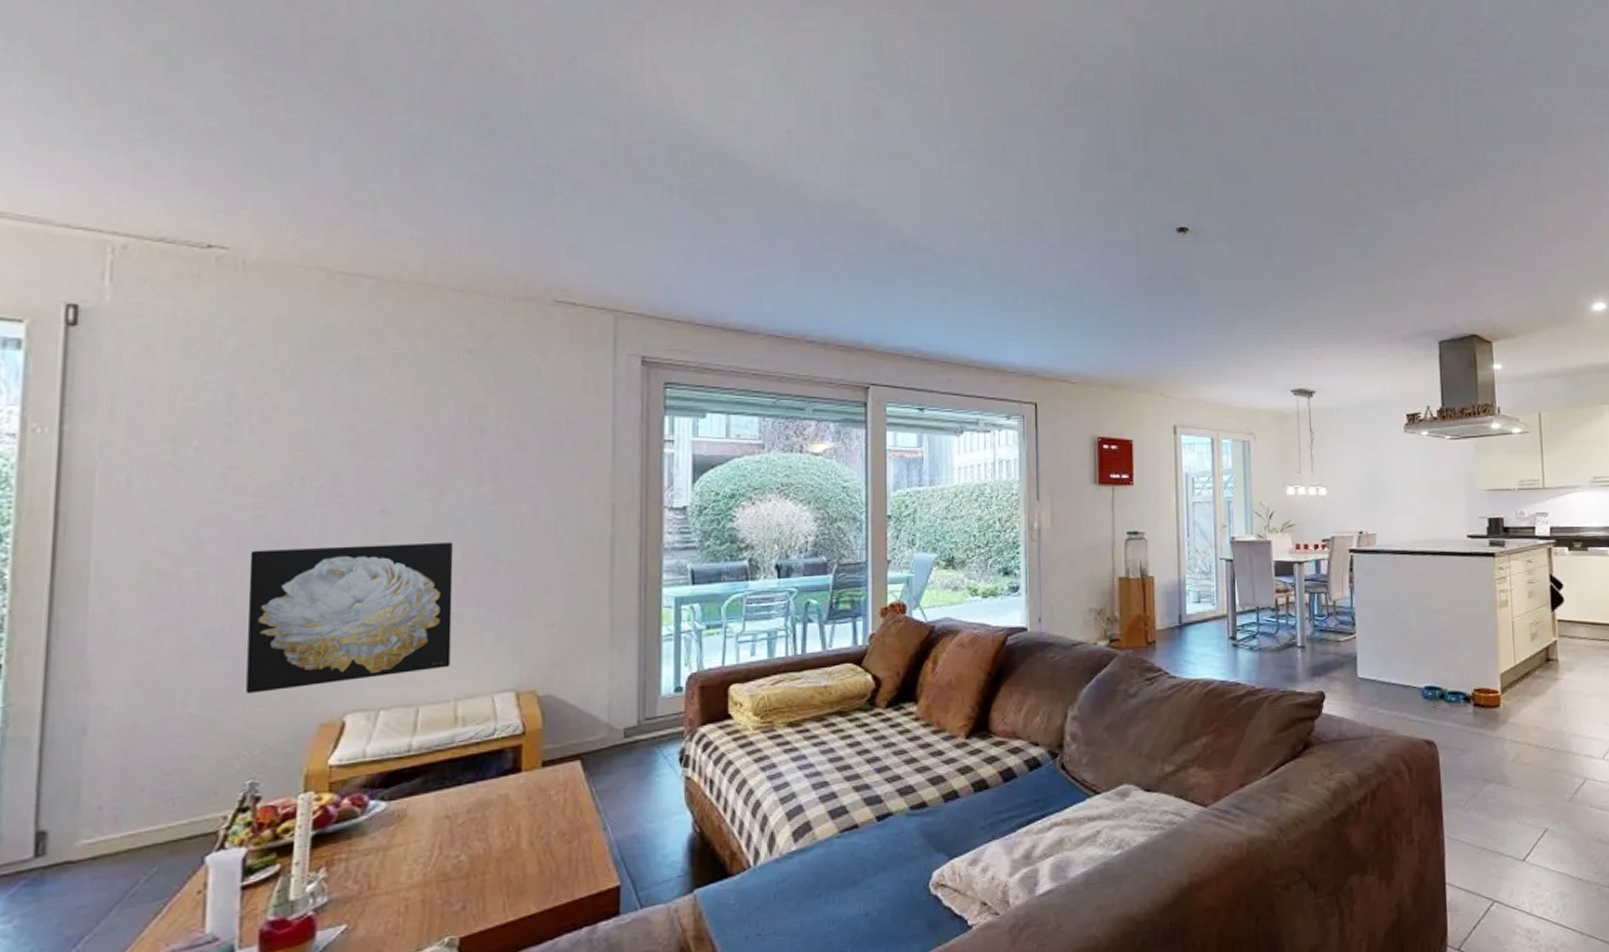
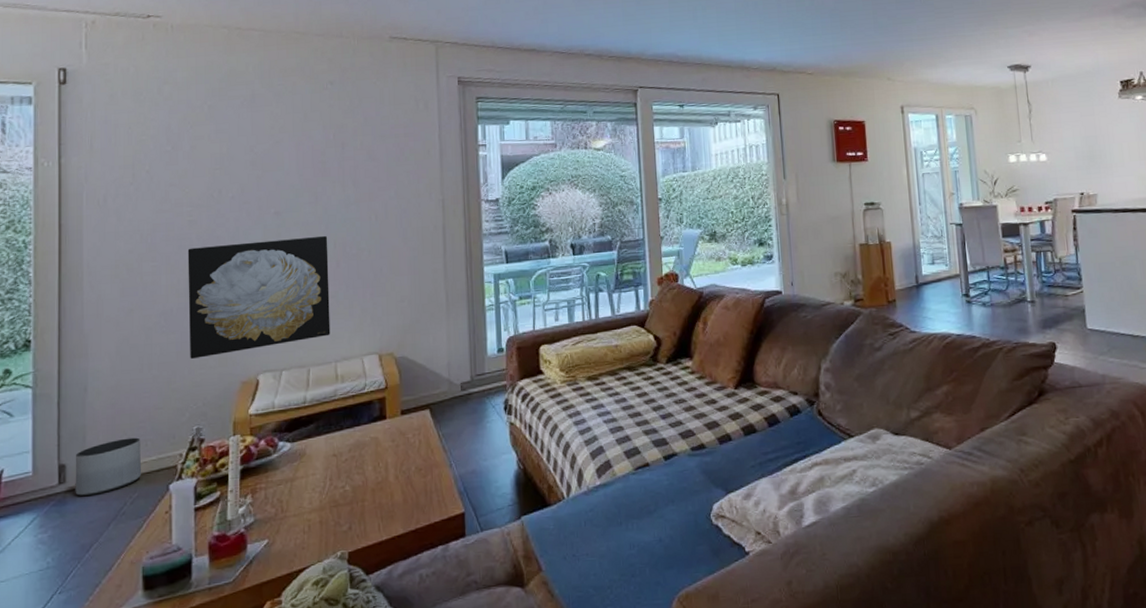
planter: none [59,795,165,874] -> present [75,437,142,497]

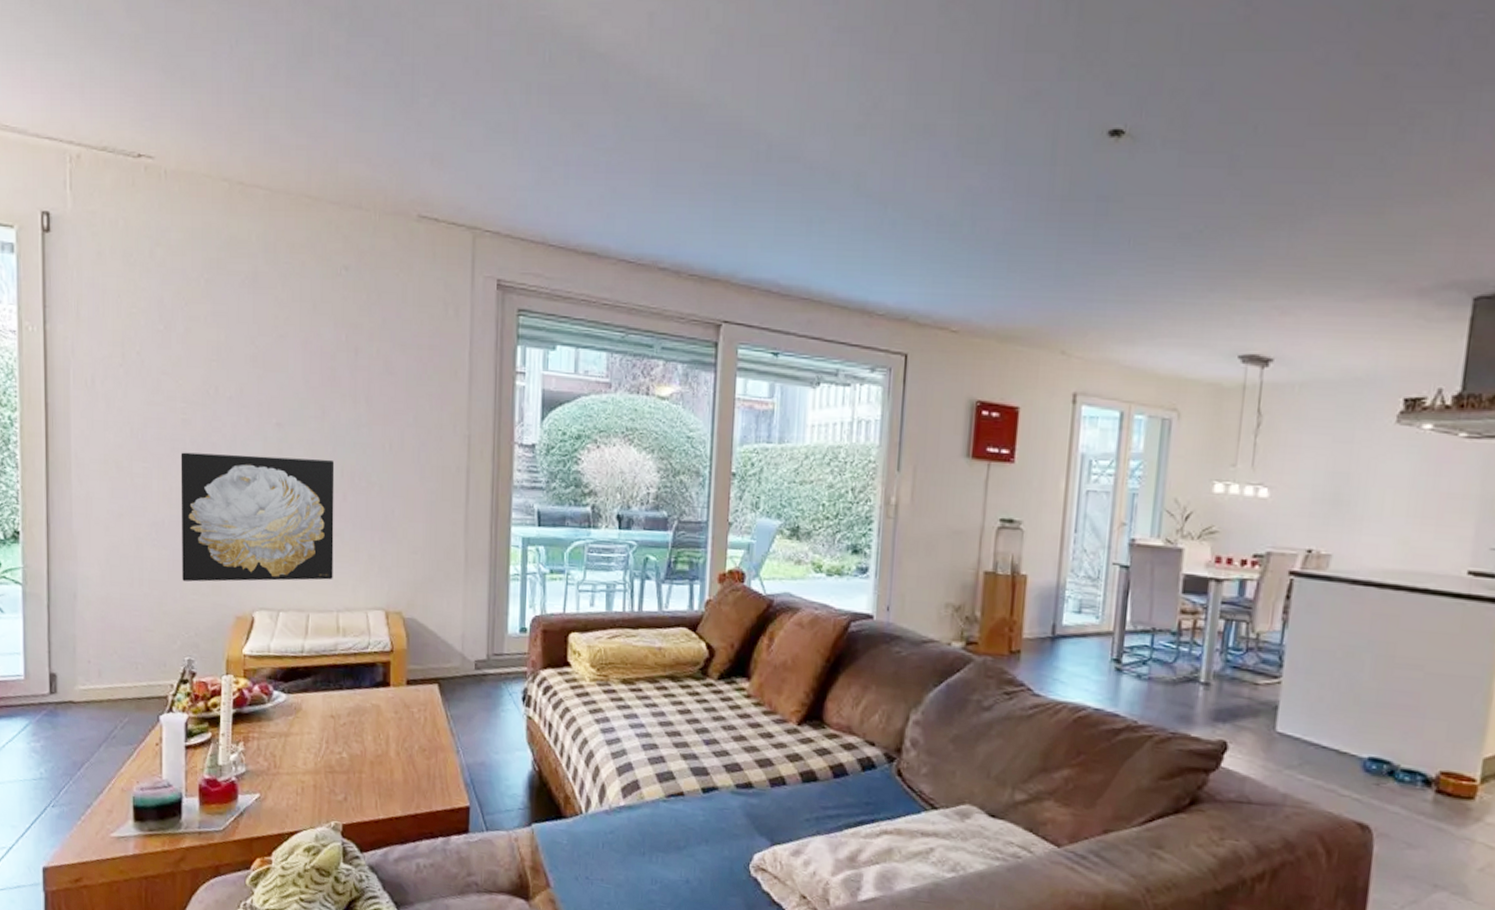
planter: present [75,437,142,497] -> none [65,656,132,712]

